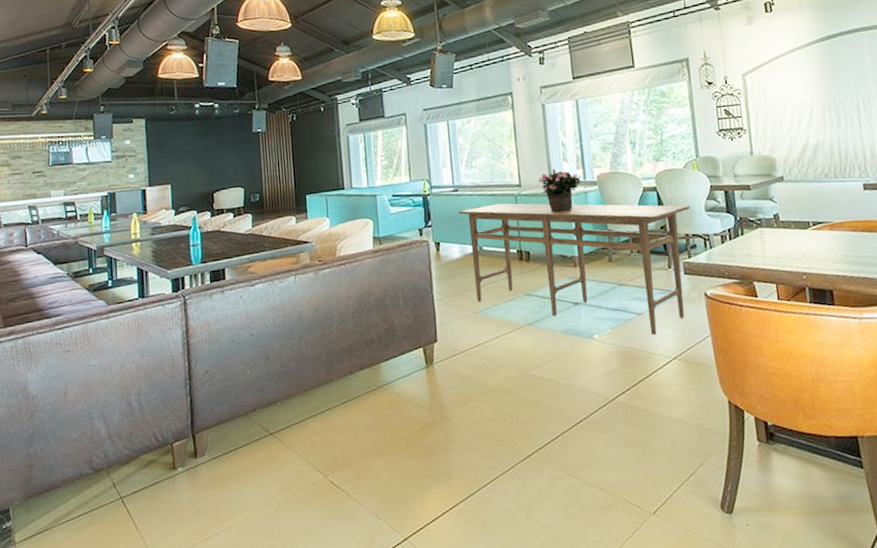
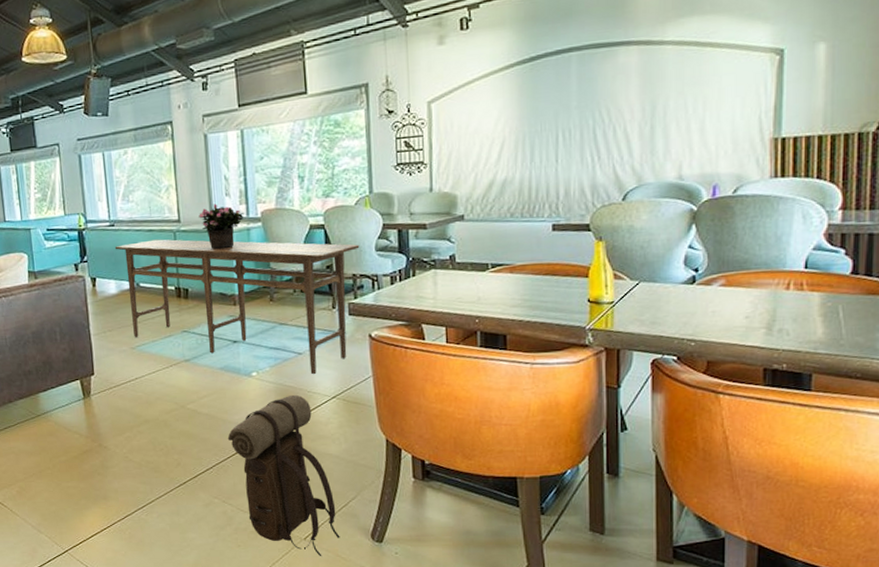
backpack: none [572,356,690,532] -> present [227,394,340,556]

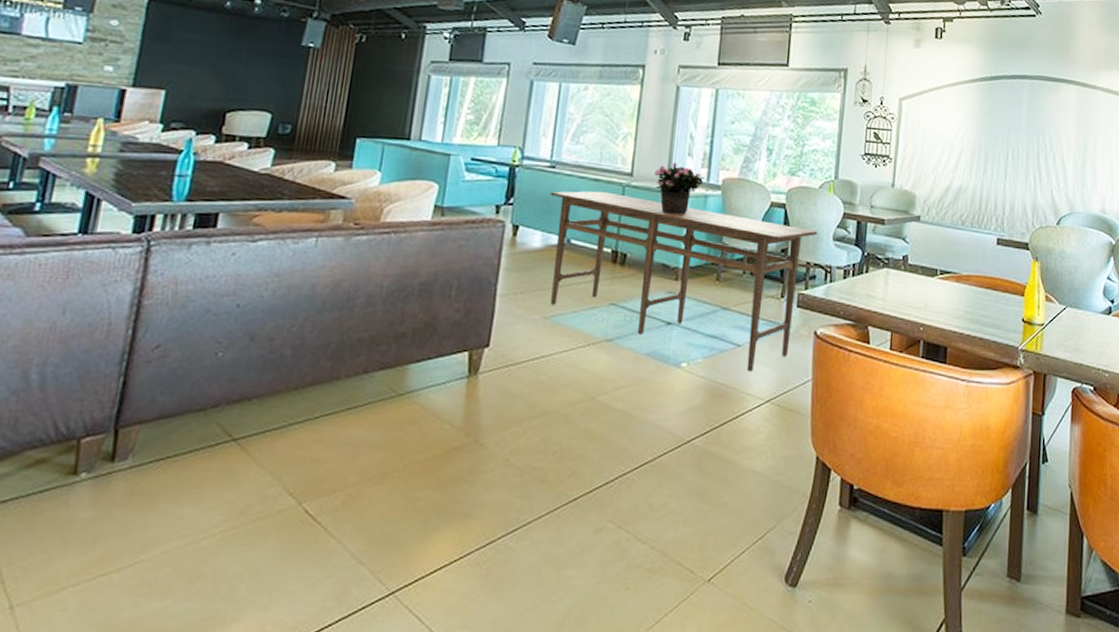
backpack: present [227,394,340,556] -> none [639,394,751,604]

